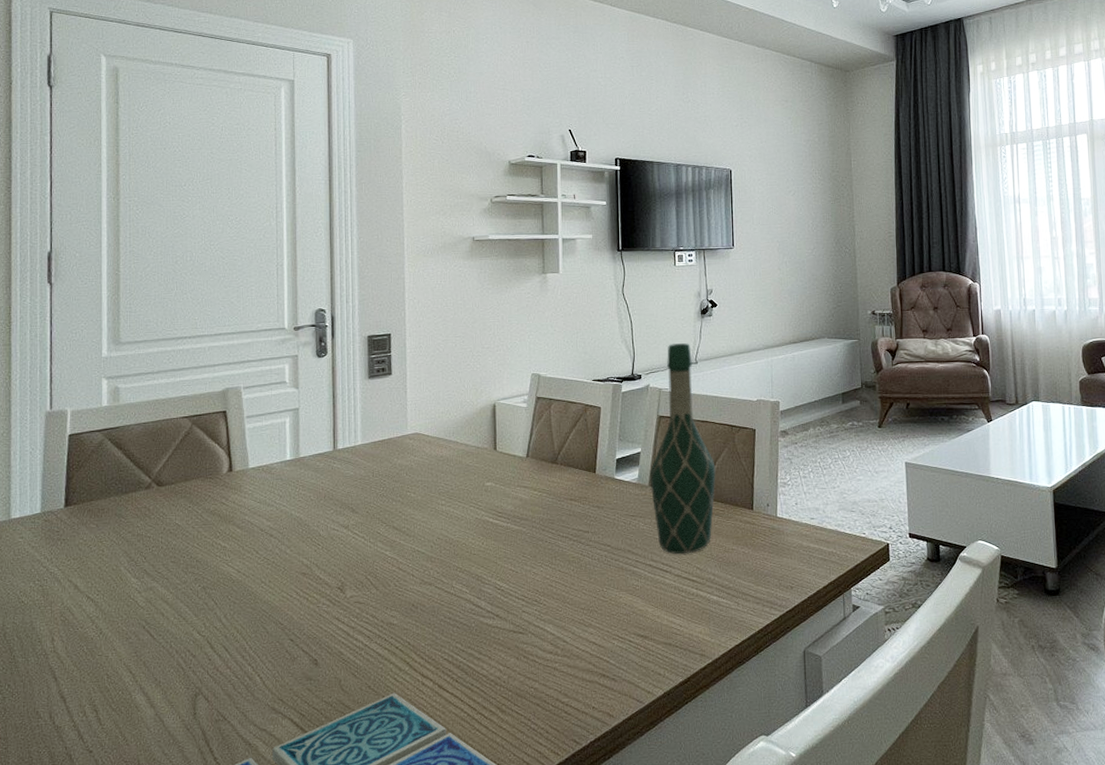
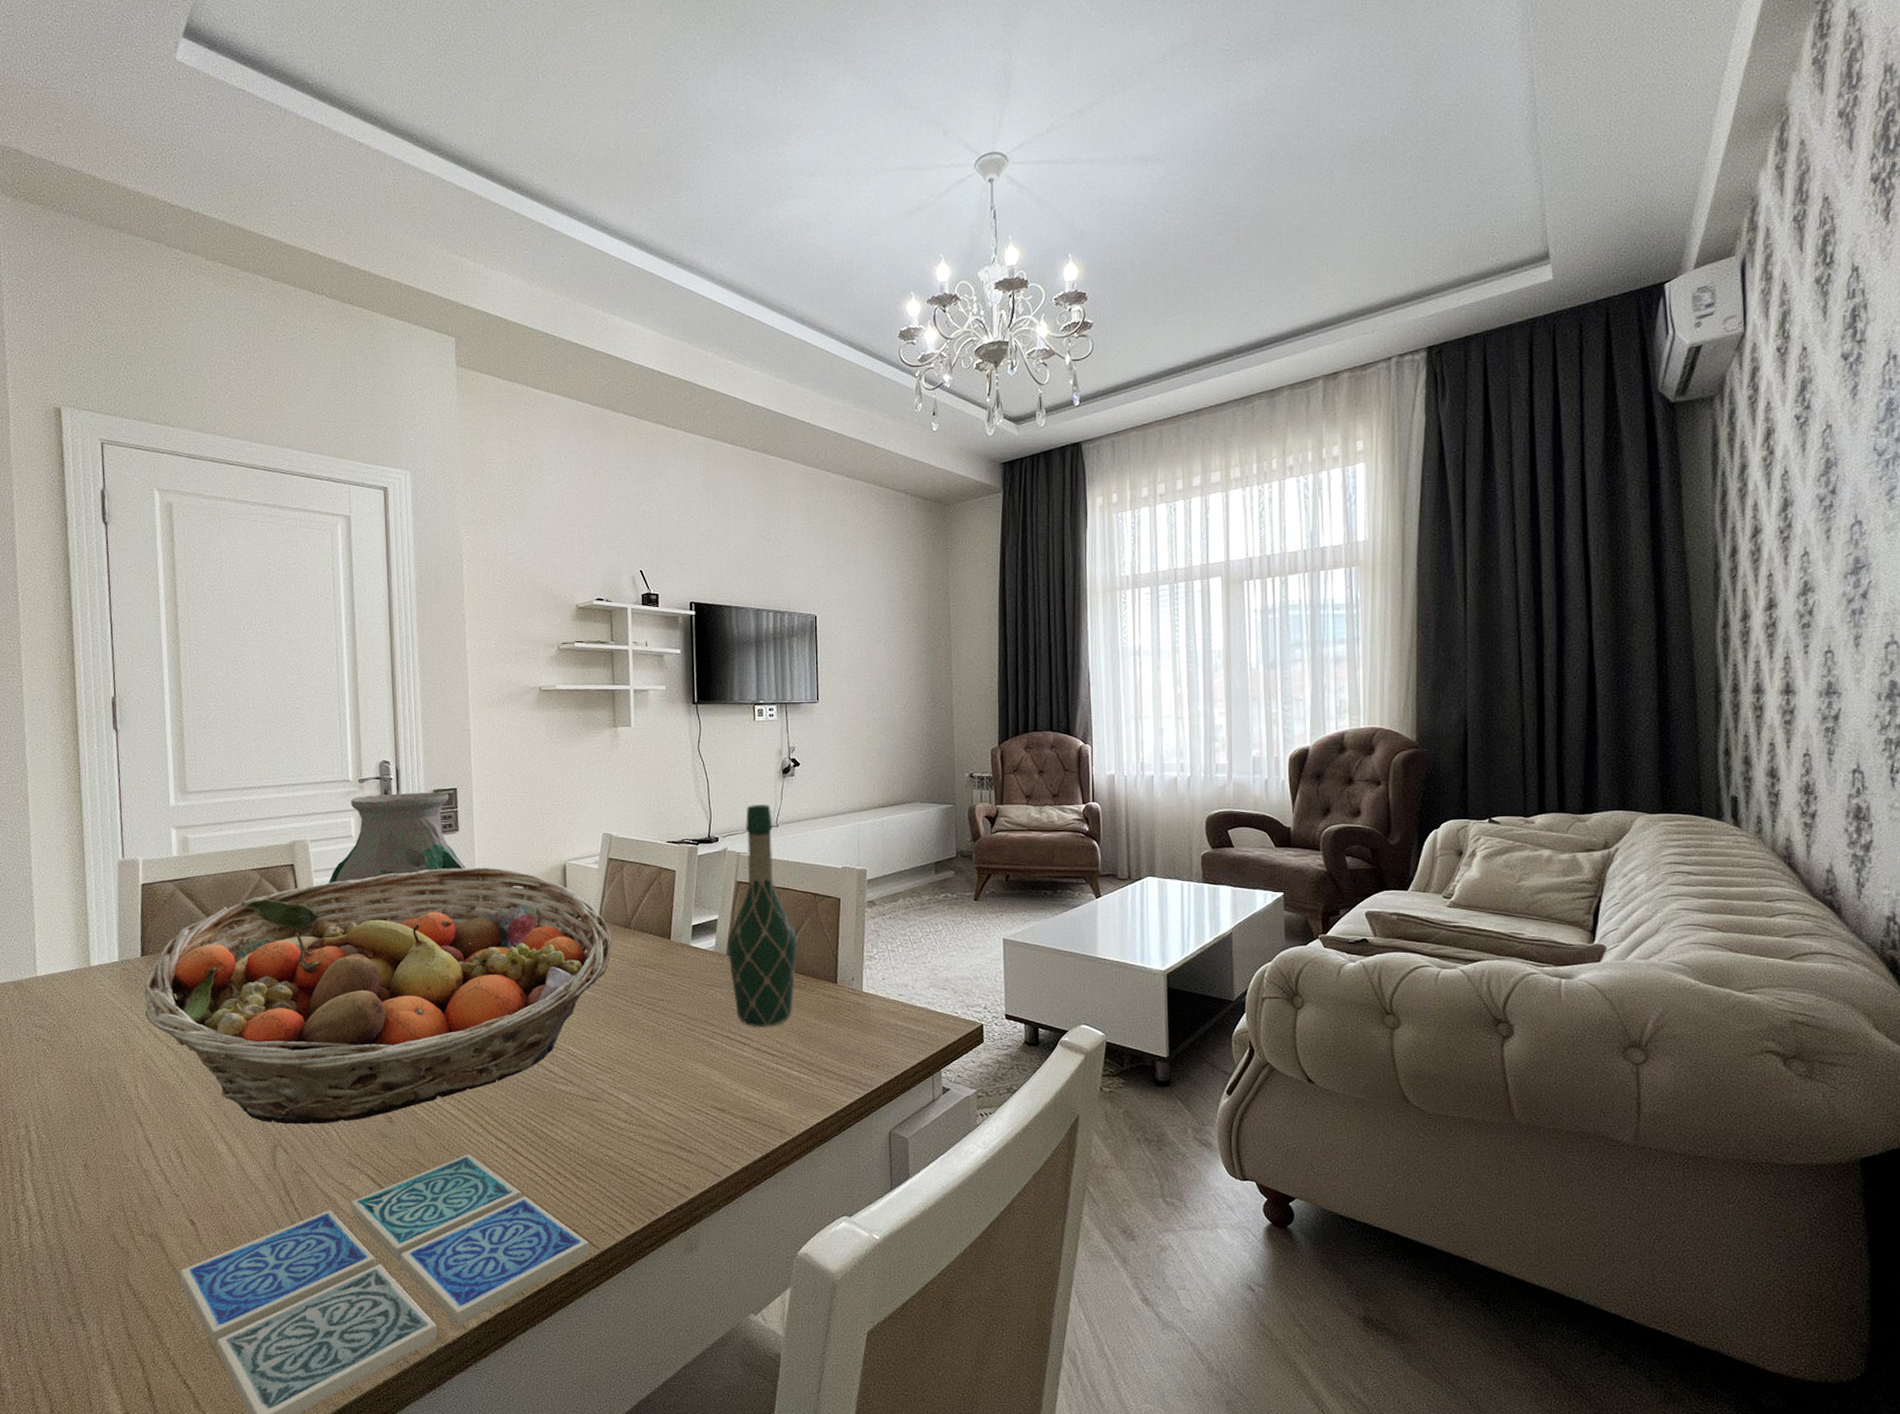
fruit basket: none [66,408,539,672] -> present [144,866,612,1124]
vase: none [261,338,408,448] -> present [329,792,477,905]

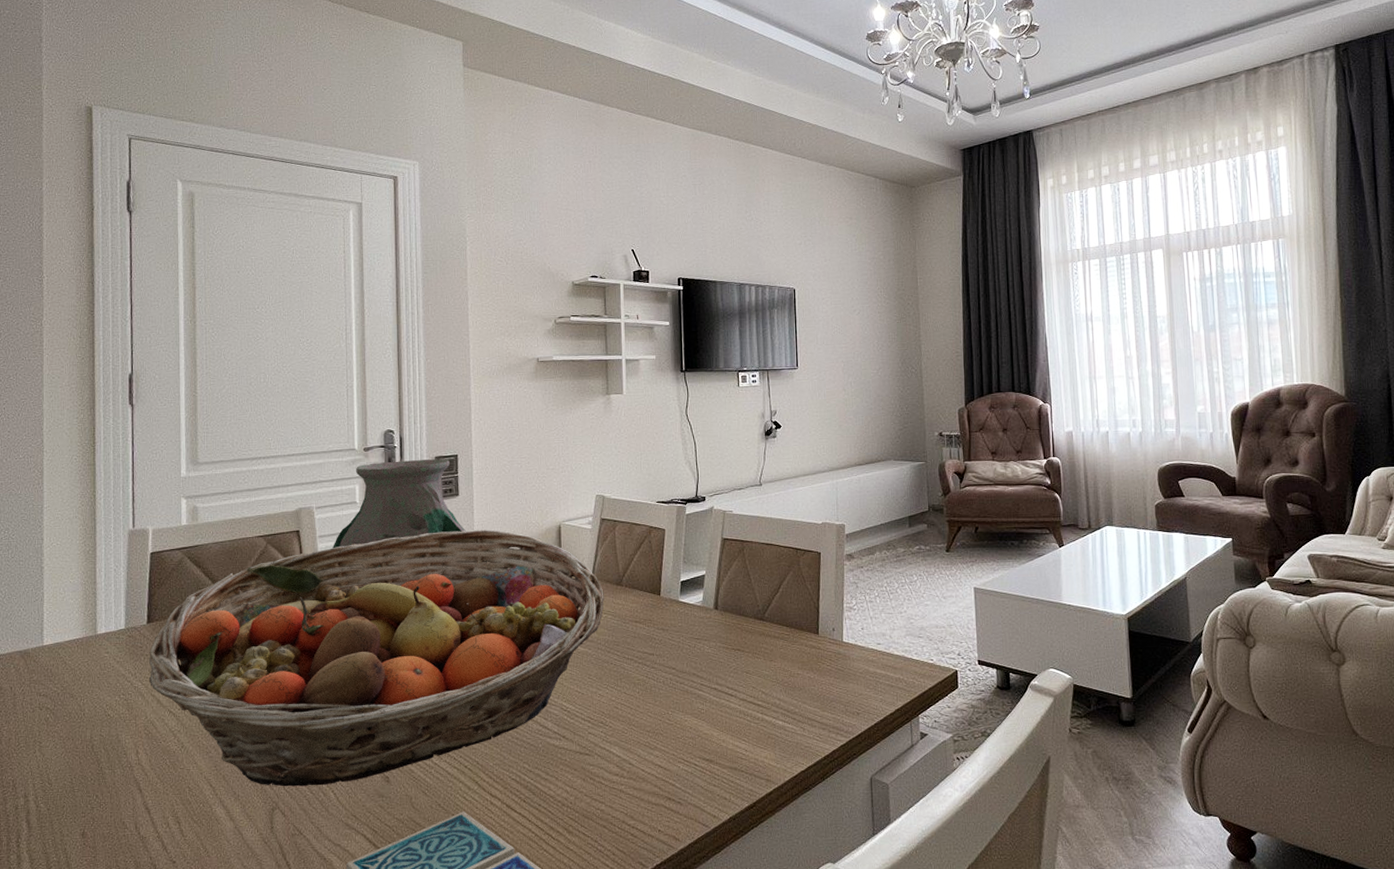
wine bottle: present [727,805,798,1027] -> none [714,465,781,678]

